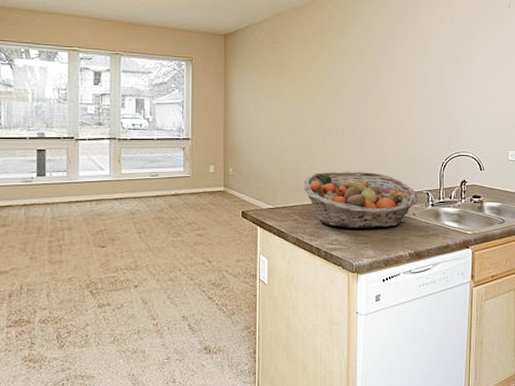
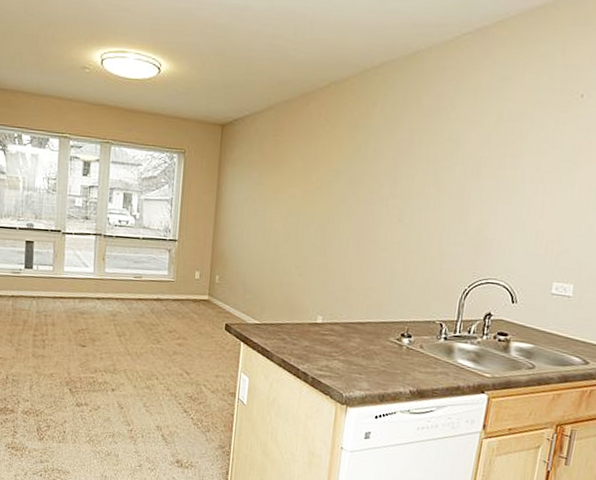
fruit basket: present [303,172,418,228] -> none [295,288,429,359]

